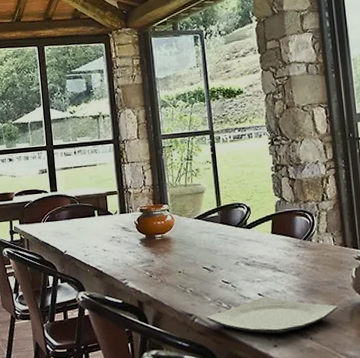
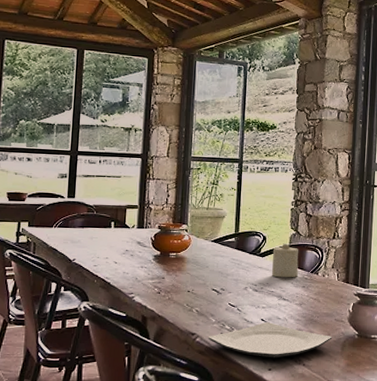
candle: none [259,212,290,249] -> present [271,243,299,278]

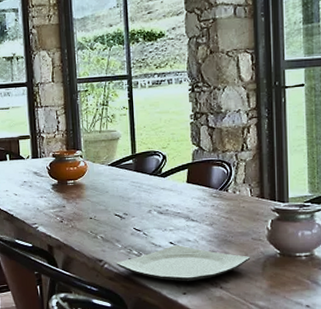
candle: present [271,243,299,278] -> none [174,161,205,198]

